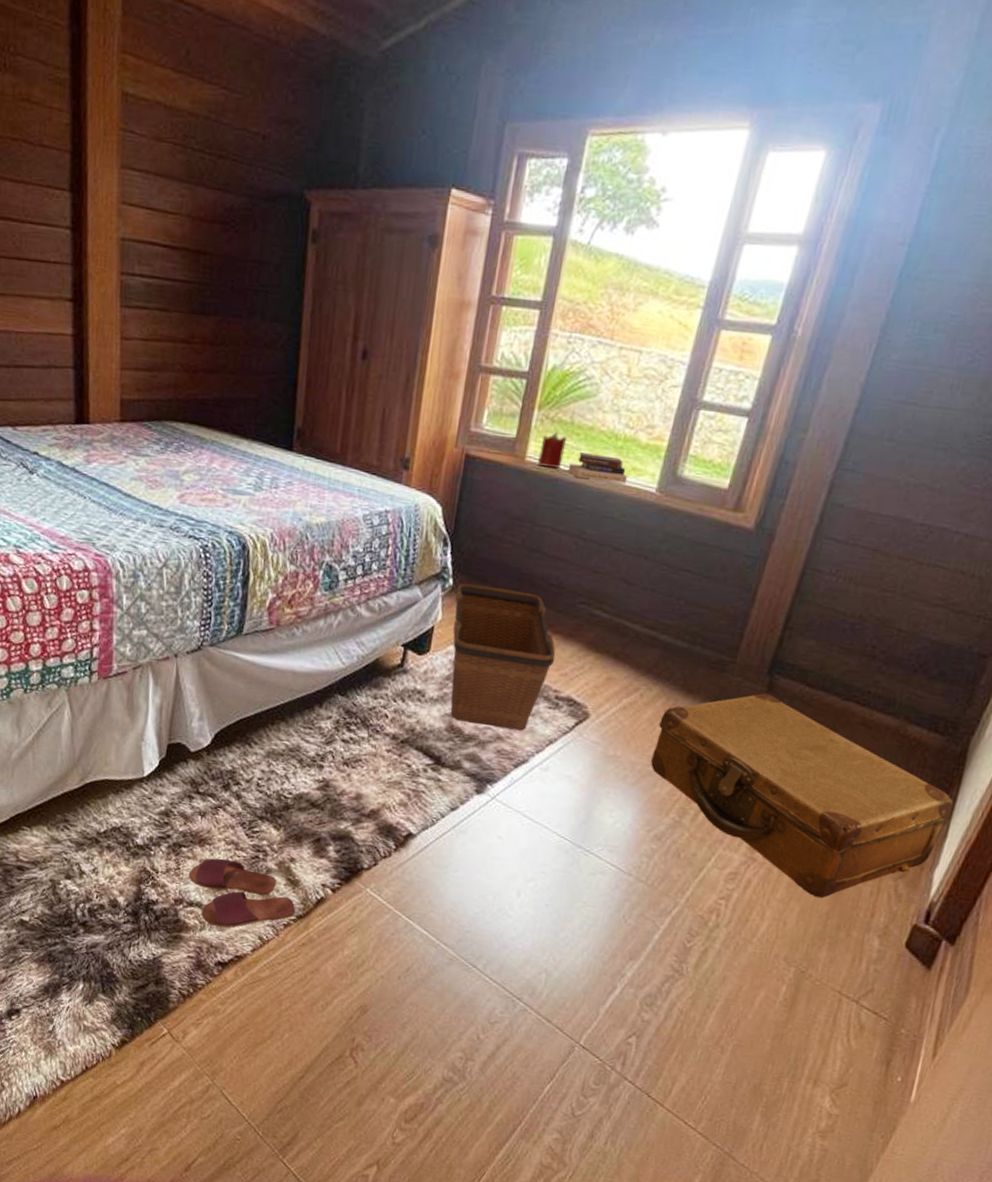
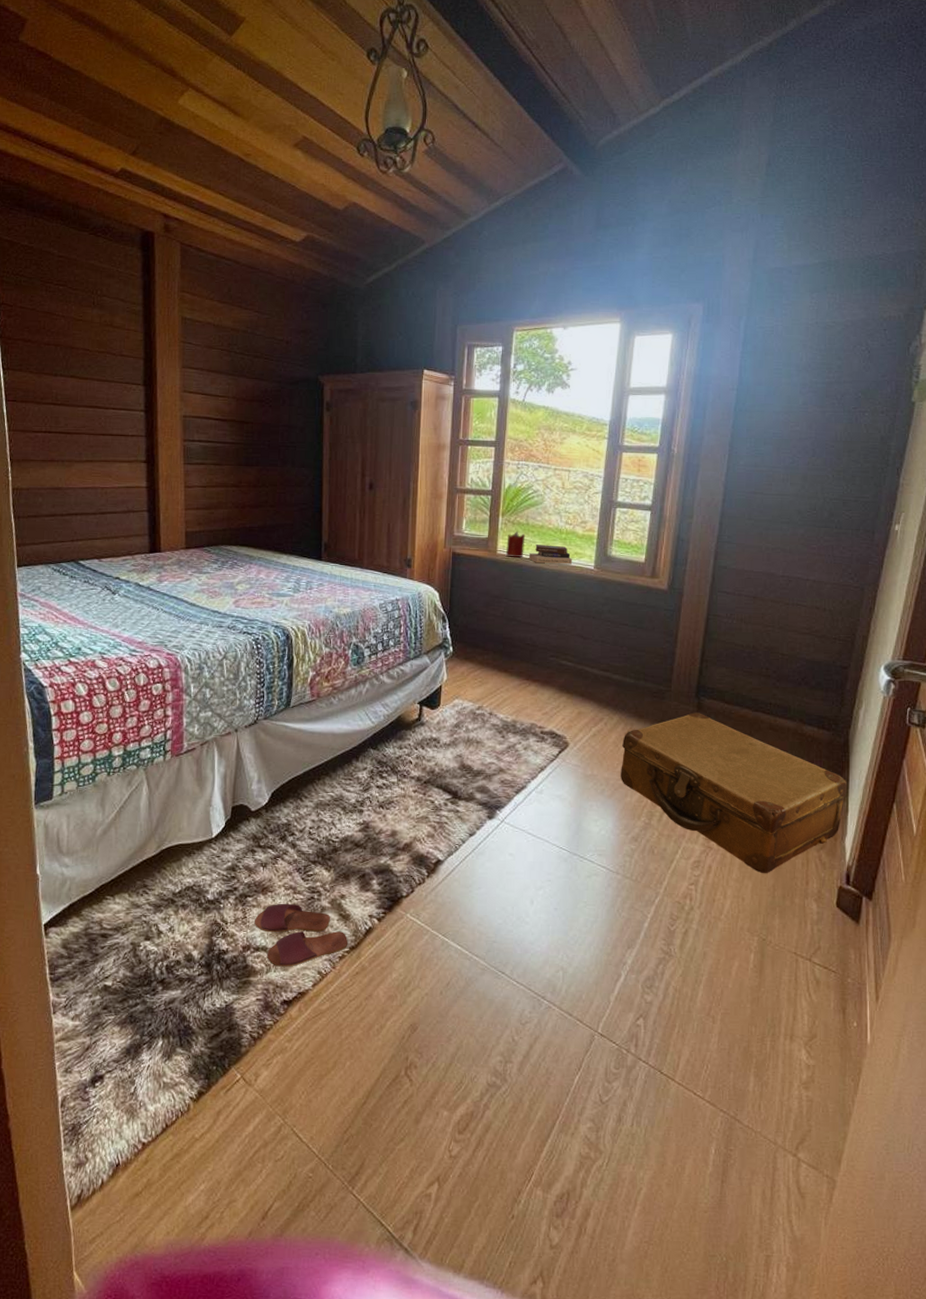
bicycle basket: present [450,583,555,731] -> none [455,649,537,763]

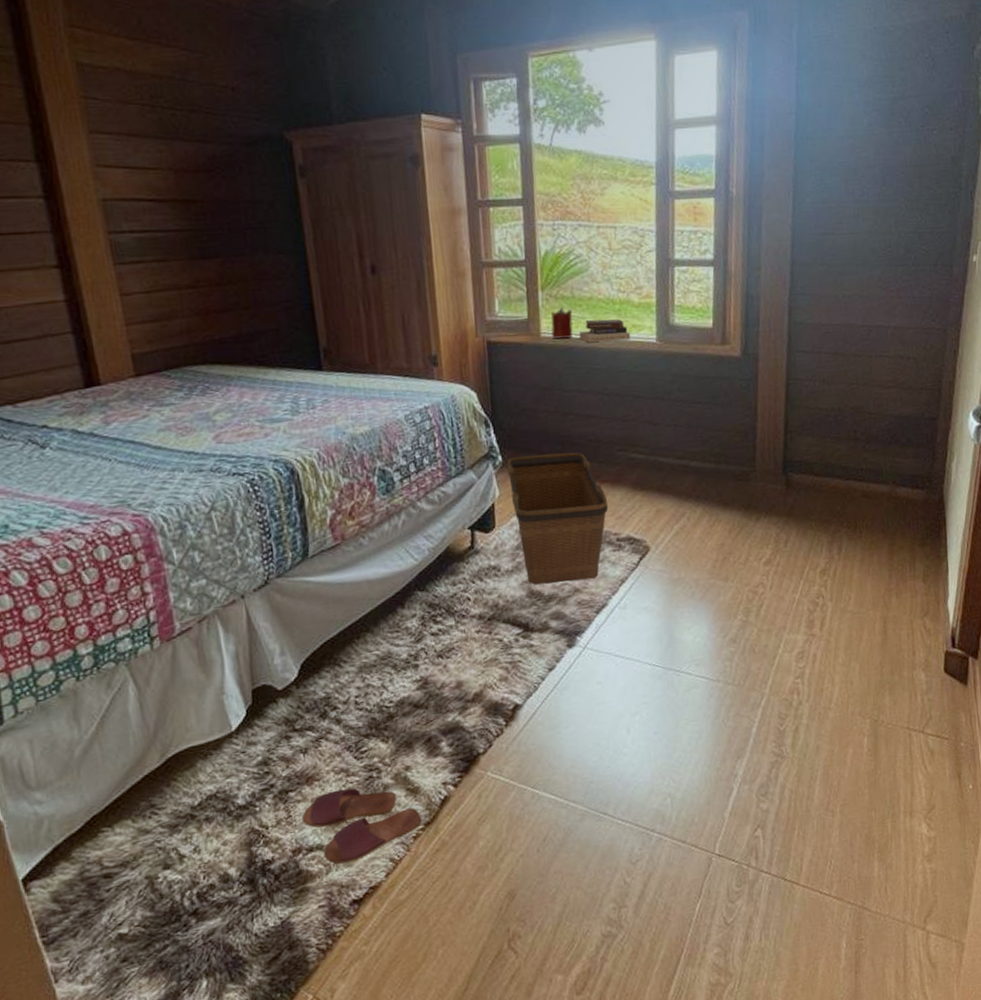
bicycle basket: none [455,649,537,763] -> present [506,452,609,585]
suitcase: present [621,712,848,874] -> none [709,490,946,653]

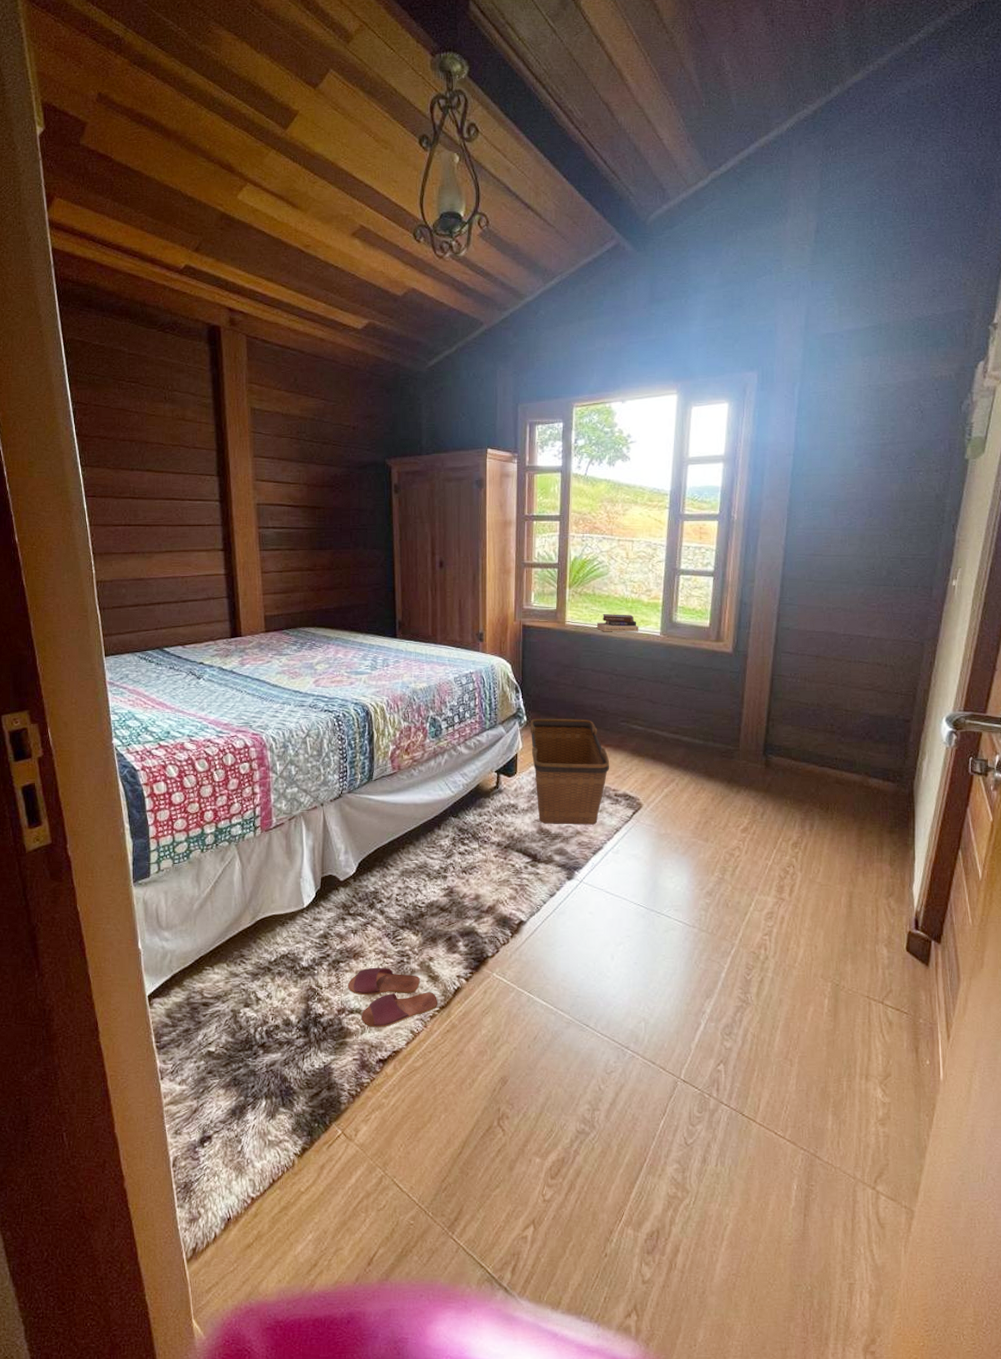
candle: present [551,306,573,339] -> none [575,601,593,627]

